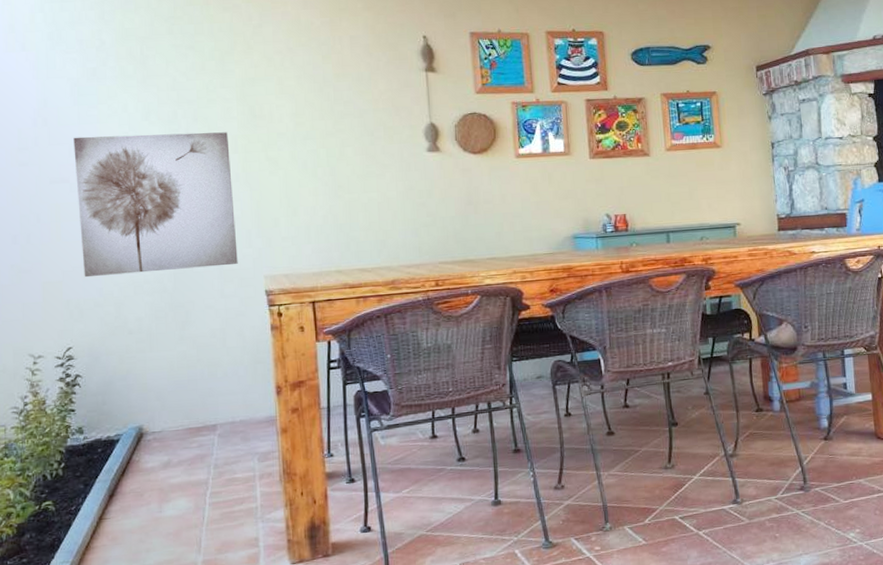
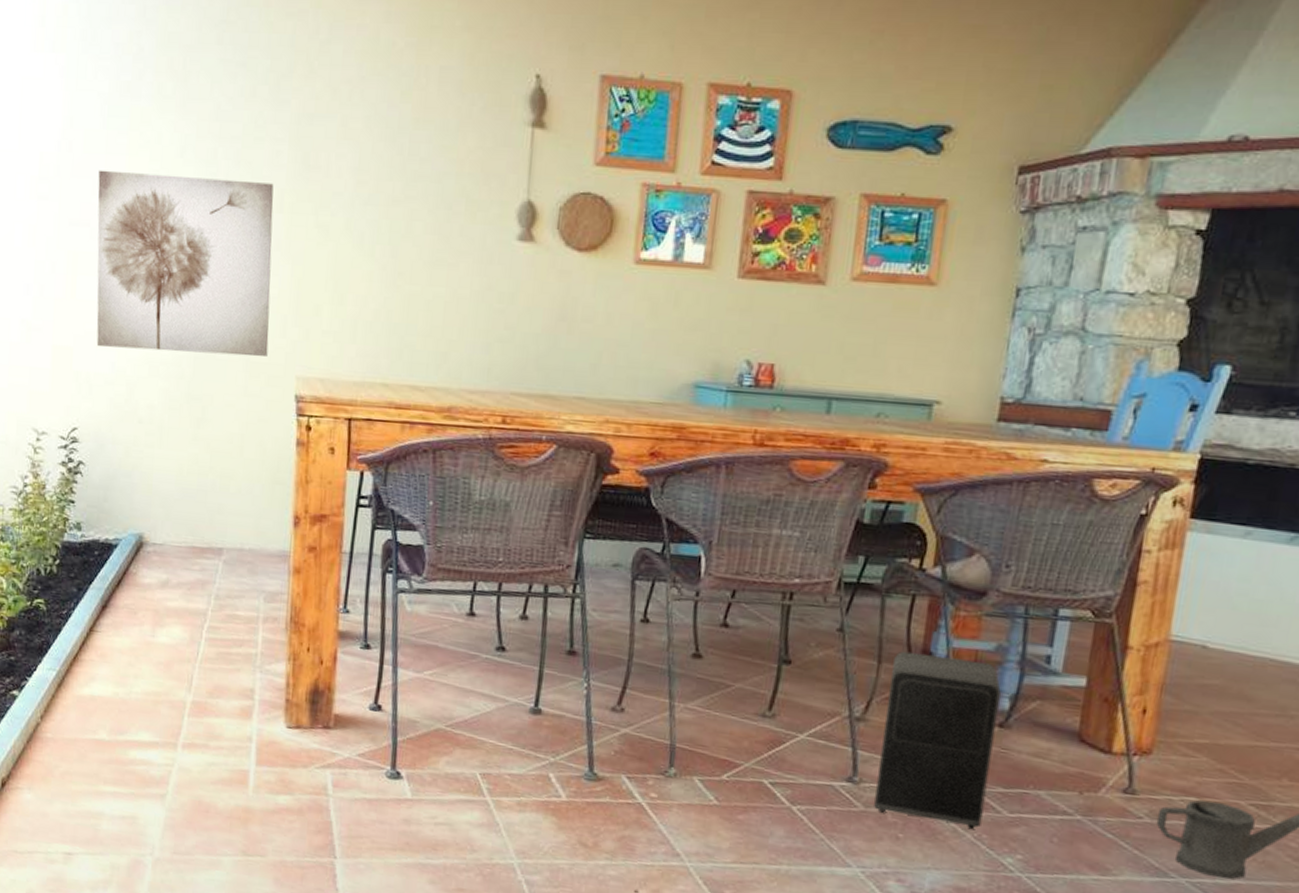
speaker: none [746,396,828,521] -> present [874,651,1001,830]

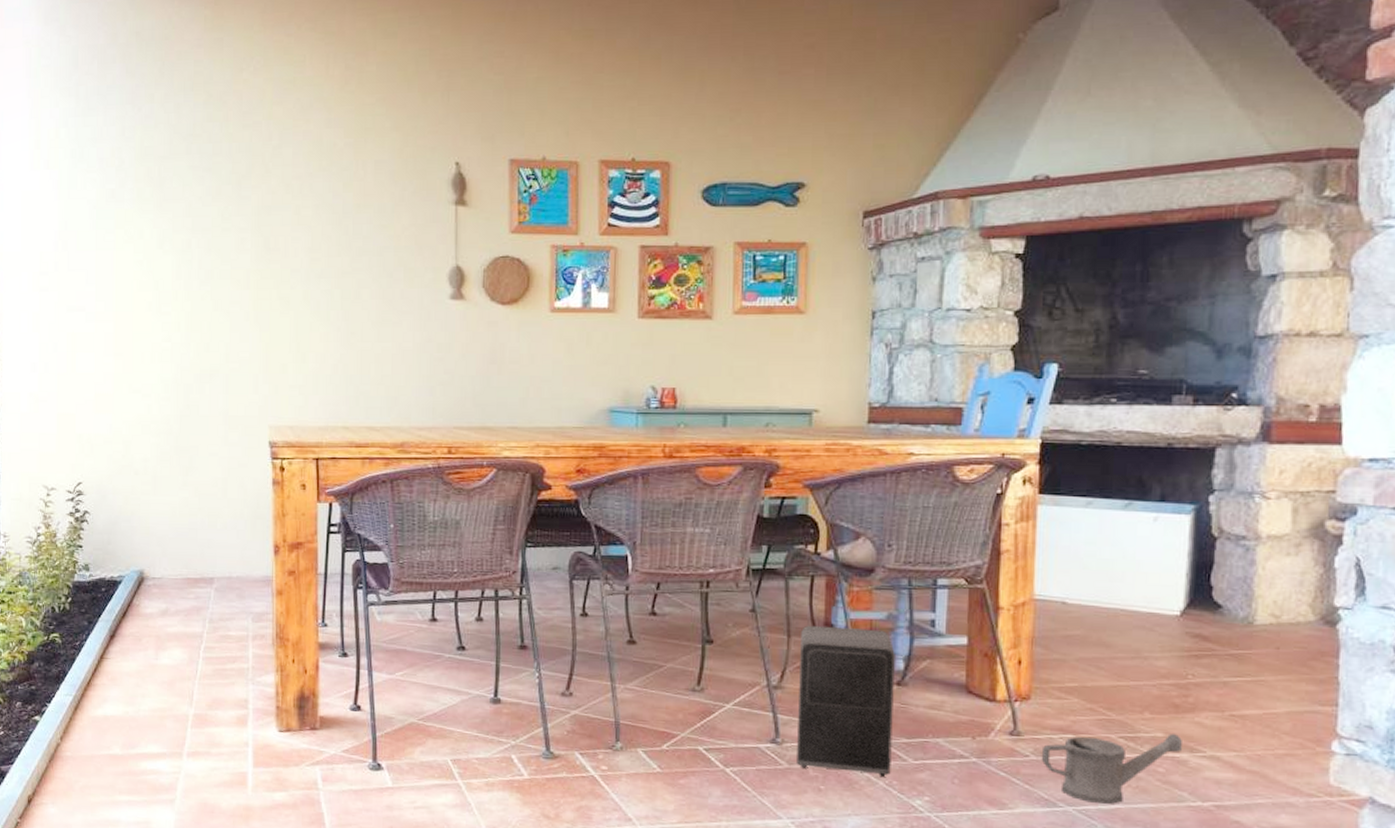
wall art: present [96,170,274,357] -> none [91,263,244,412]

